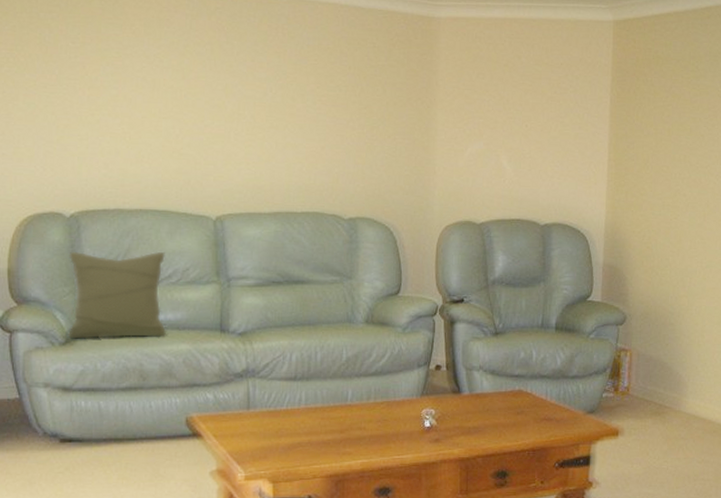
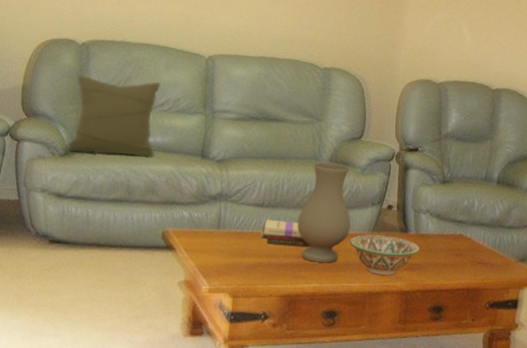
books: none [297,394,353,420] -> present [261,219,310,247]
vase: none [336,325,396,436] -> present [297,162,351,263]
decorative bowl: none [397,399,476,443] -> present [349,234,420,276]

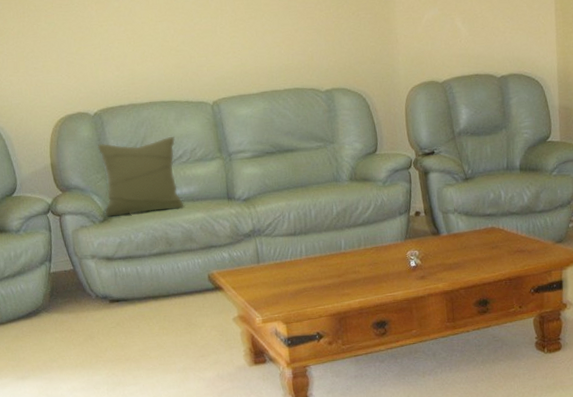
books: present [261,219,310,247] -> none [299,244,348,269]
vase: present [297,162,351,263] -> none [331,181,383,279]
decorative bowl: present [349,234,420,276] -> none [385,241,455,280]

